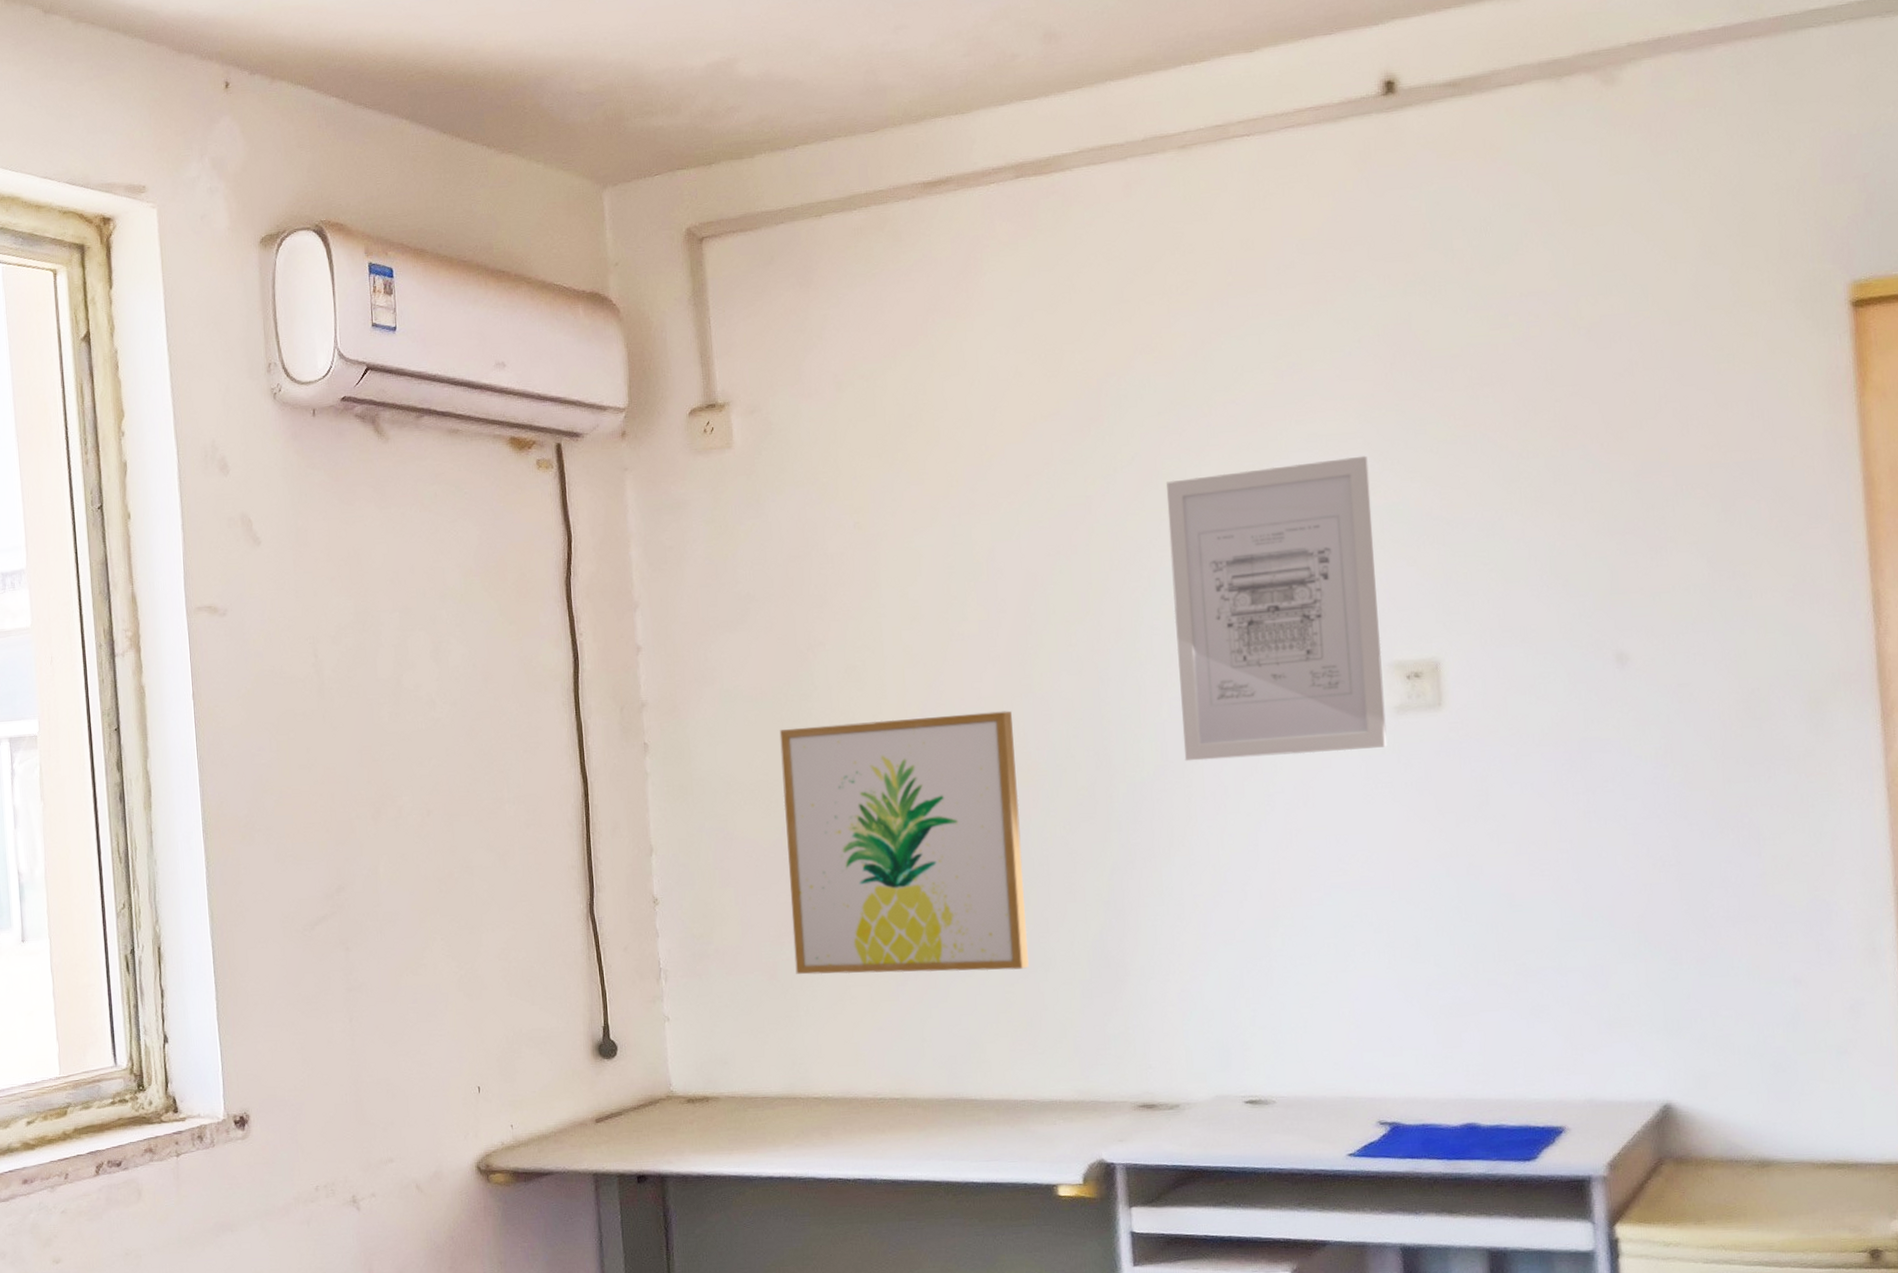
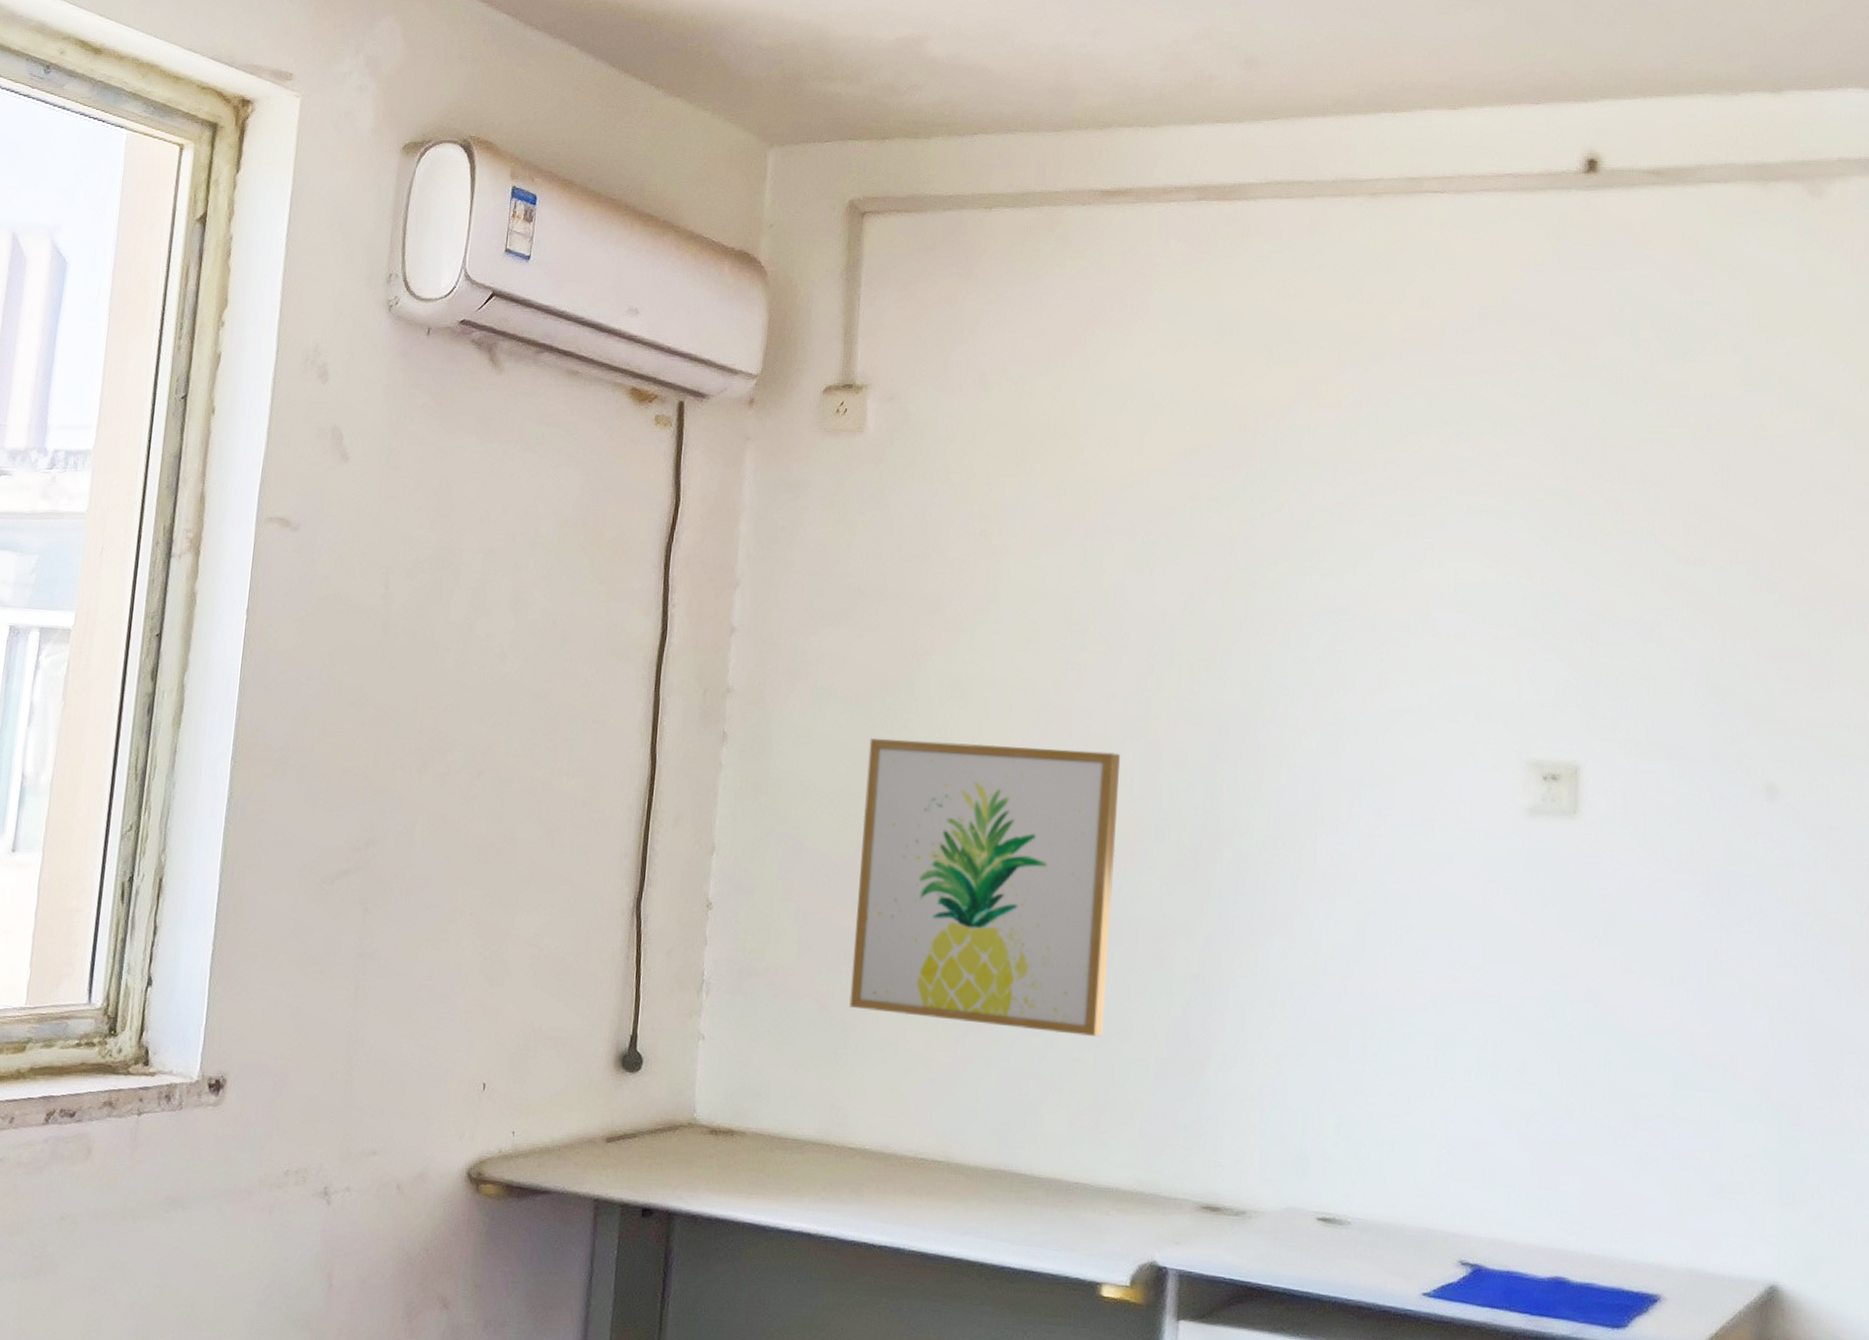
wall art: present [1166,455,1388,762] -> none [1298,535,1528,850]

